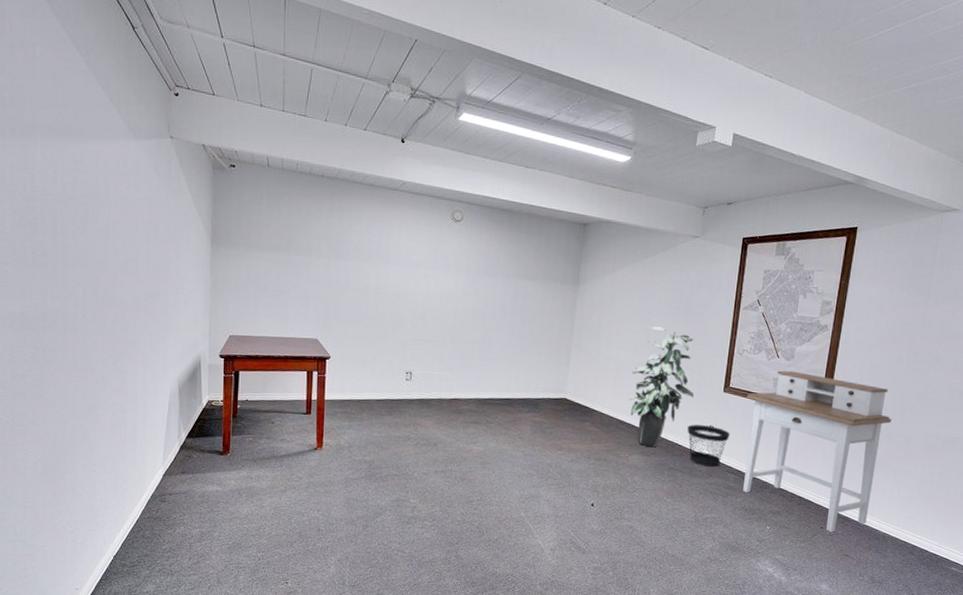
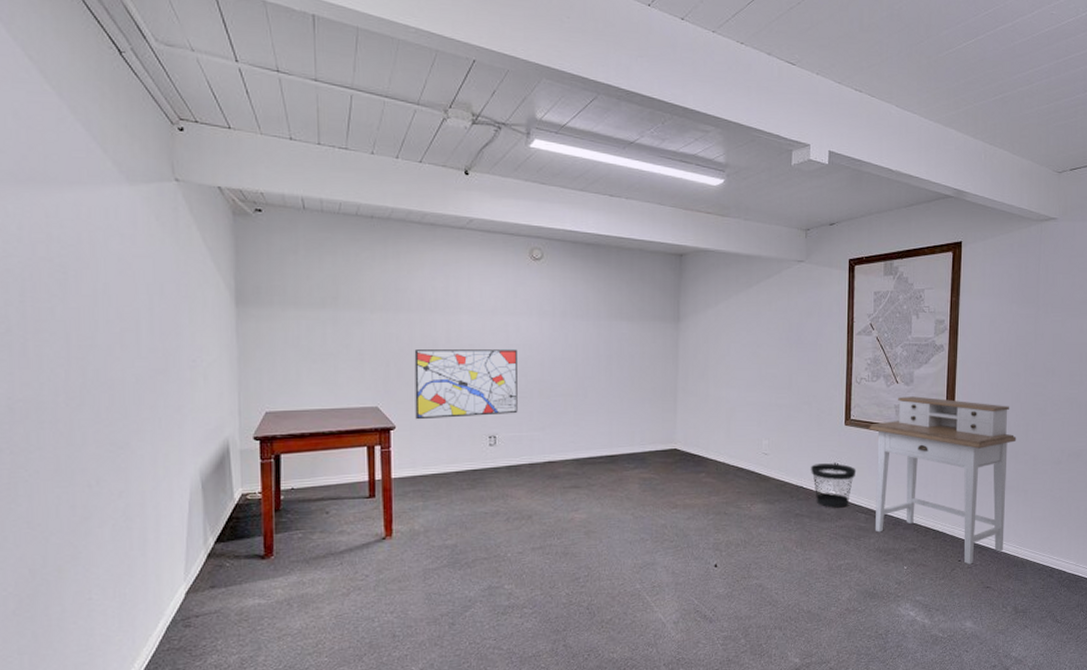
wall art: none [347,293,435,355] -> present [414,349,518,420]
indoor plant: present [628,326,694,448] -> none [745,360,815,494]

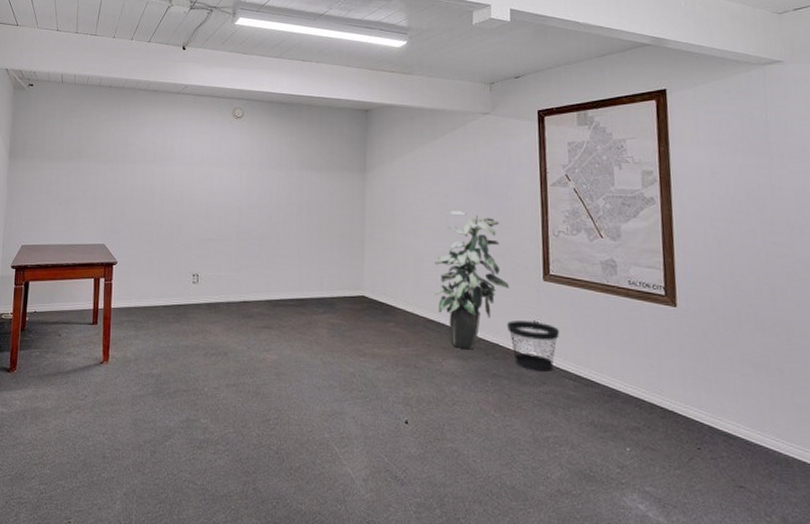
wall art: present [414,349,518,420] -> none [133,196,219,257]
indoor plant: none [745,360,815,494] -> present [434,211,510,350]
desk: present [869,396,1017,565] -> none [571,252,761,455]

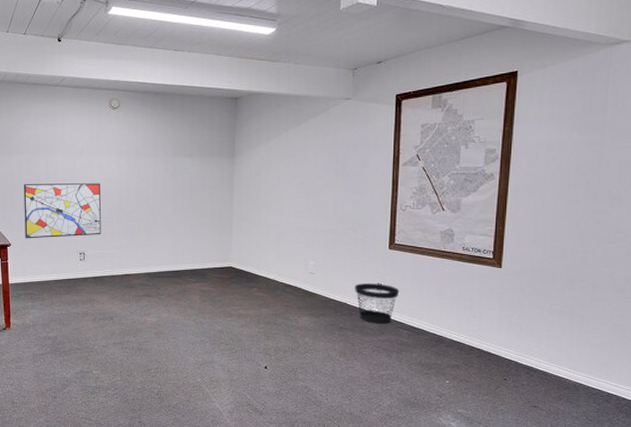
wall art: none [133,196,219,257] -> present [23,183,101,239]
indoor plant: present [434,211,510,350] -> none [293,190,359,309]

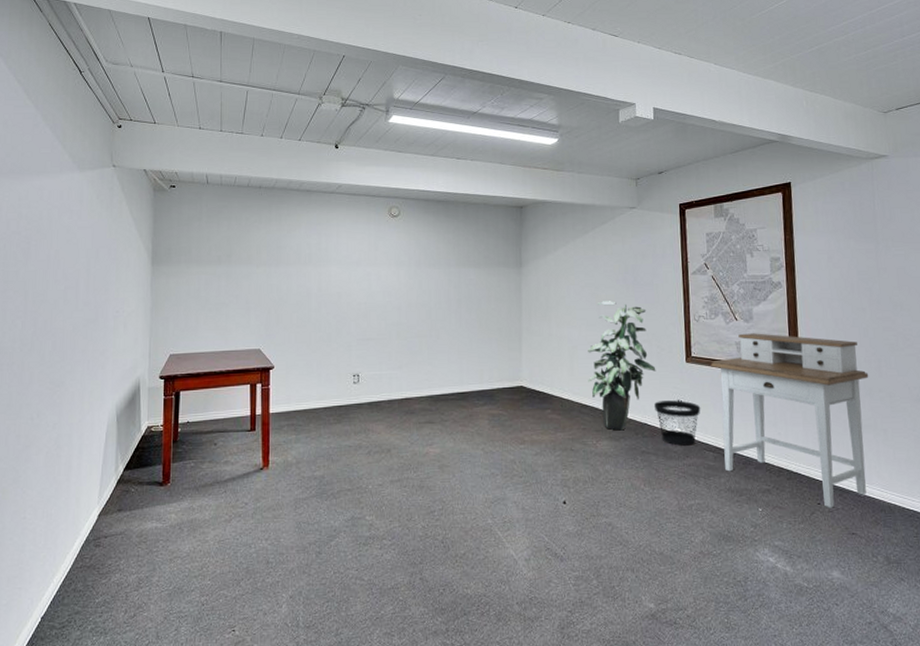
wall art: present [23,183,101,239] -> none [291,296,378,360]
indoor plant: none [293,190,359,309] -> present [588,301,656,431]
desk: none [413,223,573,384] -> present [710,333,869,508]

